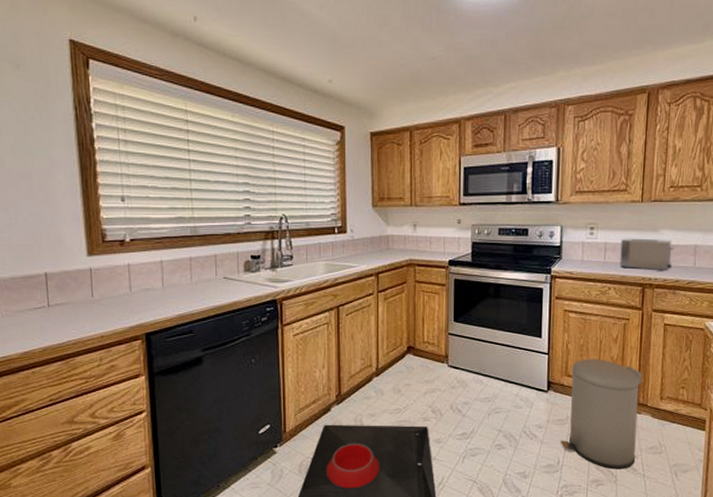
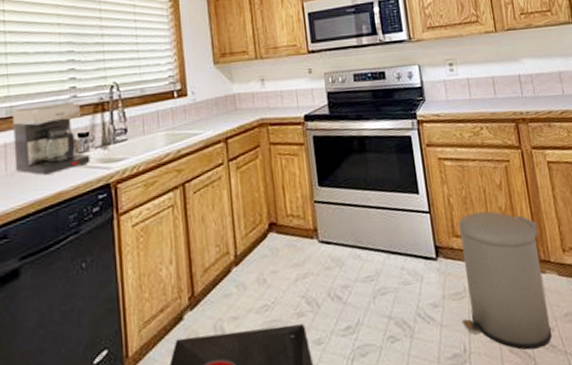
coffee maker: none [196,228,261,286] -> present [13,102,90,175]
toaster: present [620,238,675,271] -> none [483,68,541,105]

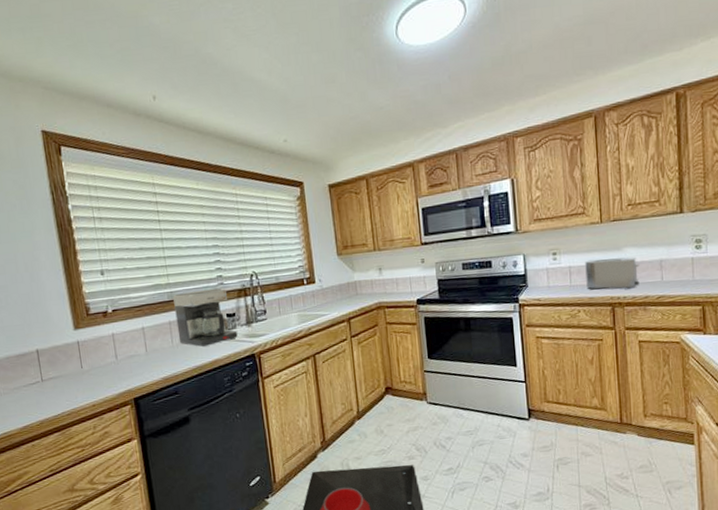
pedal bin: present [458,211,552,350] -> none [547,382,626,492]
toaster: none [483,68,541,105] -> present [585,257,640,290]

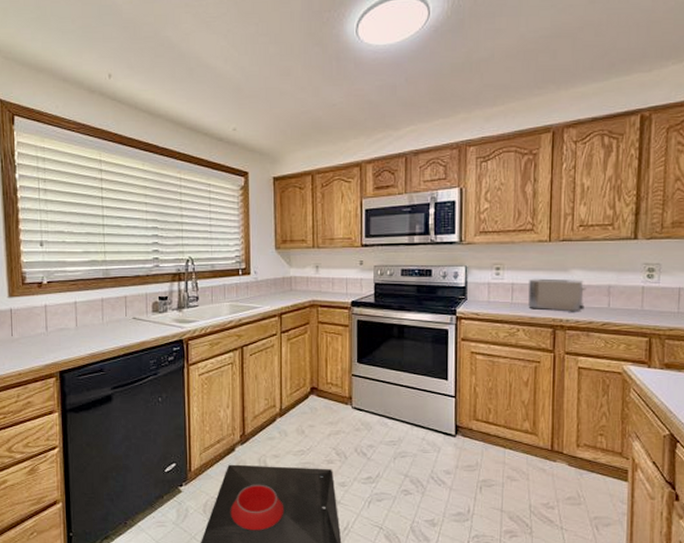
coffee maker: present [173,288,238,347] -> none [108,270,168,327]

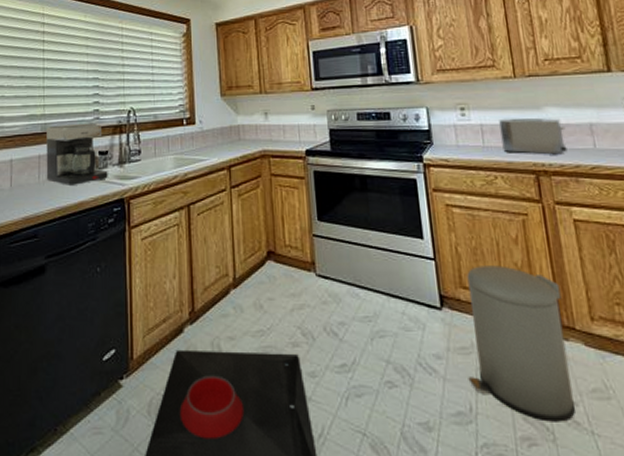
coffee maker: none [108,270,168,327] -> present [46,123,108,185]
pedal bin: none [470,403,557,521] -> present [467,265,575,422]

